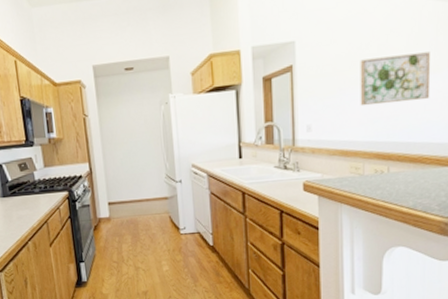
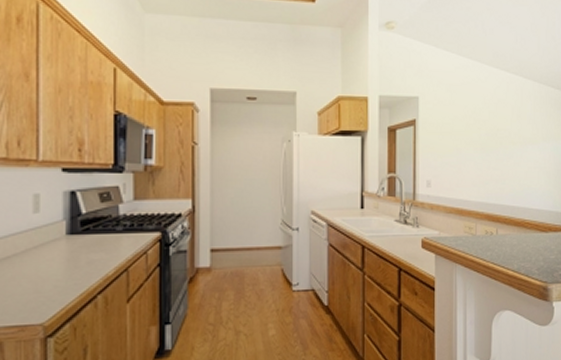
wall art: present [360,52,431,107] -> none [473,123,530,168]

